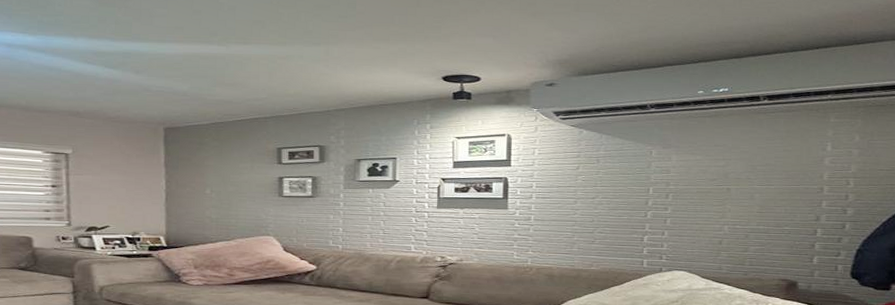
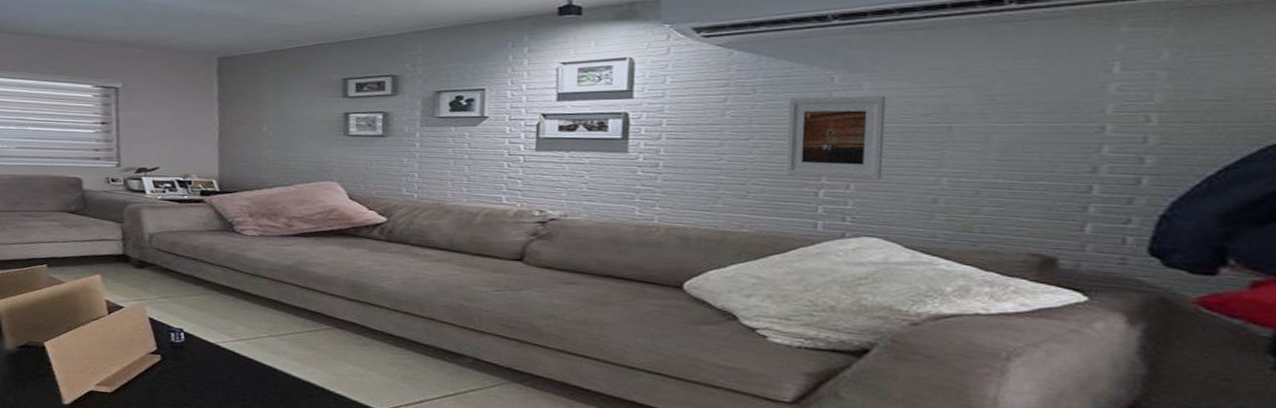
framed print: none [620,165,687,228] -> present [785,96,886,180]

